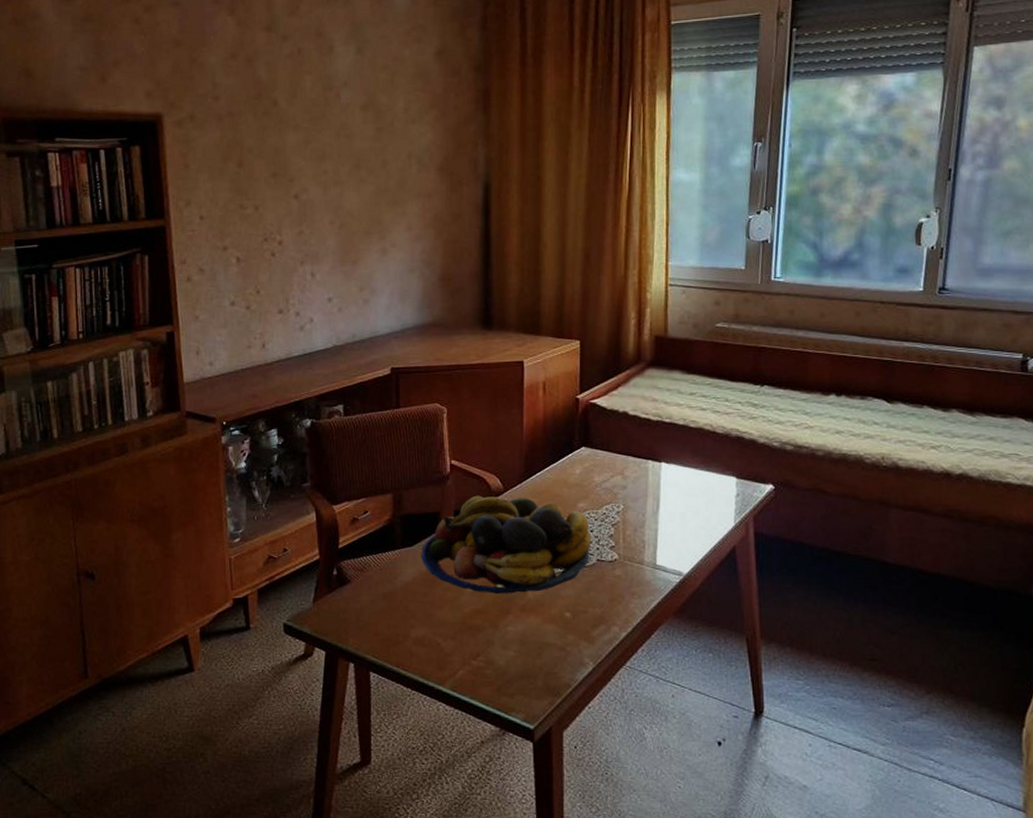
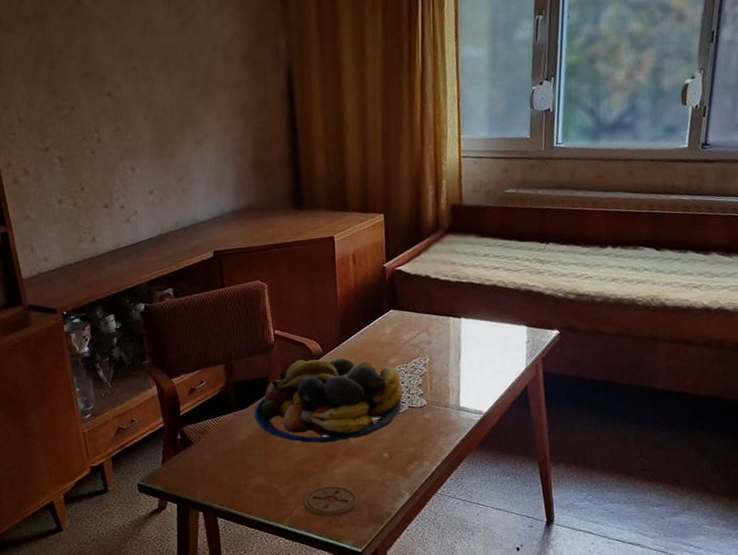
coaster: none [469,646,533,683] -> present [303,486,358,517]

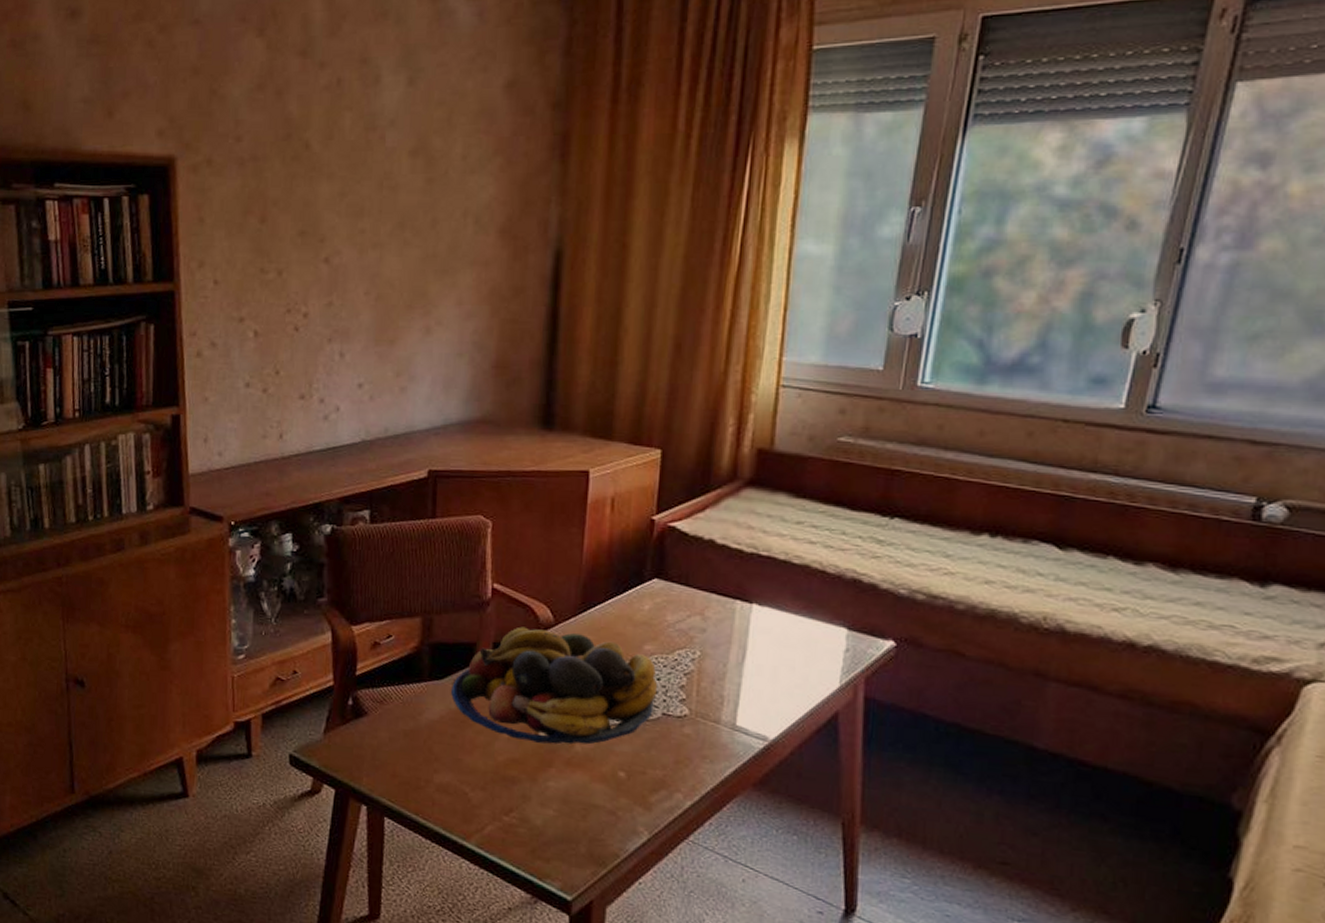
coaster: present [303,486,358,517] -> none [500,801,575,846]

